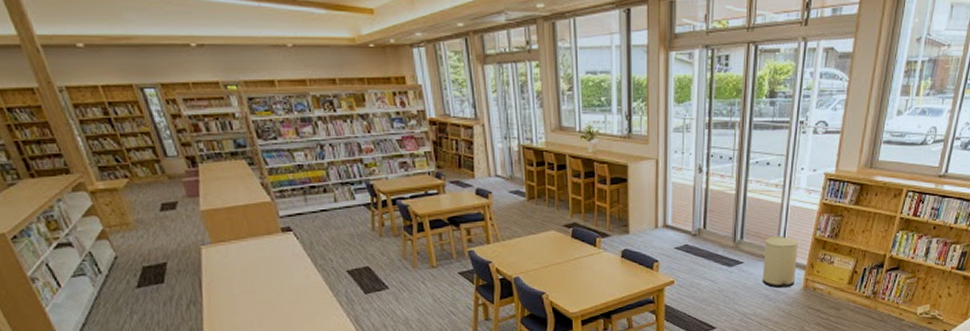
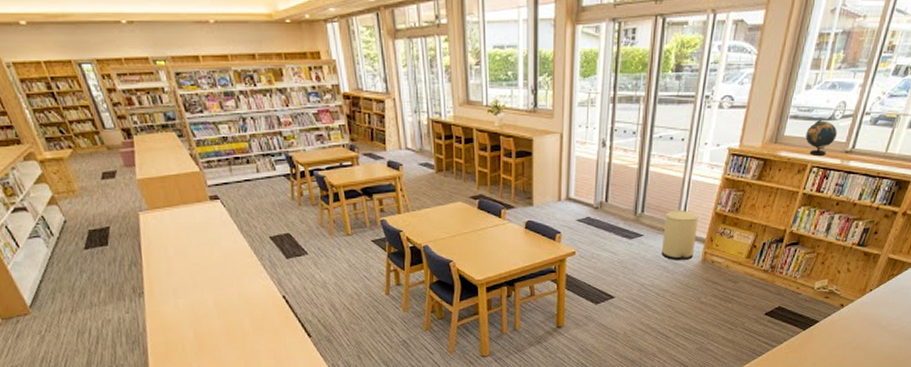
globe: none [900,144,930,180] -> present [806,119,837,156]

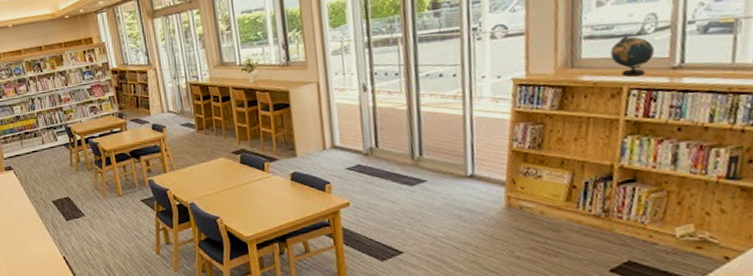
pedal bin: present [661,209,699,260] -> none [449,149,494,207]

